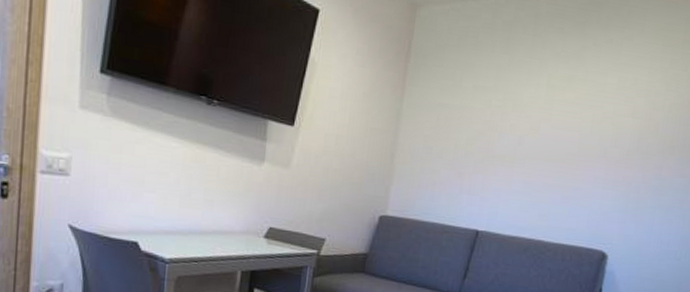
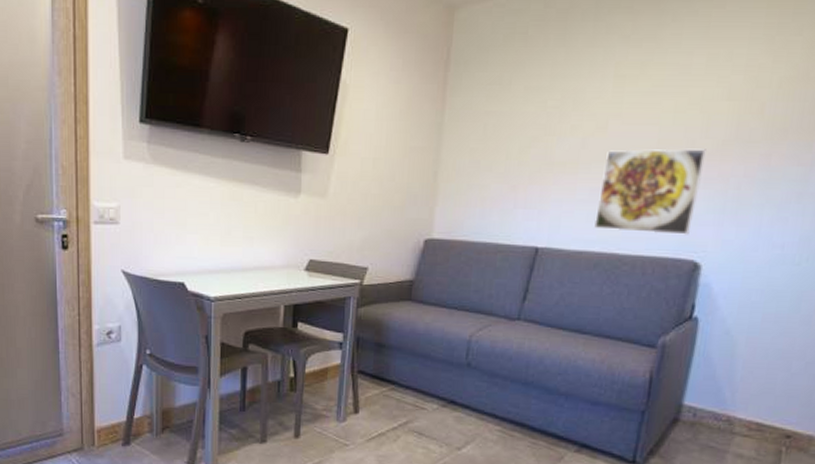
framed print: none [526,149,615,229] -> present [594,148,707,235]

